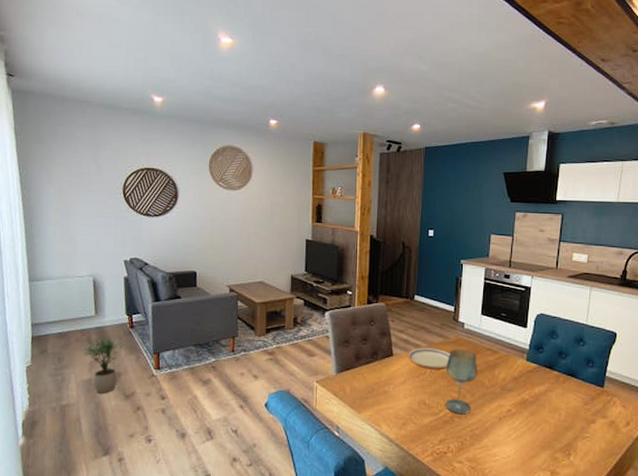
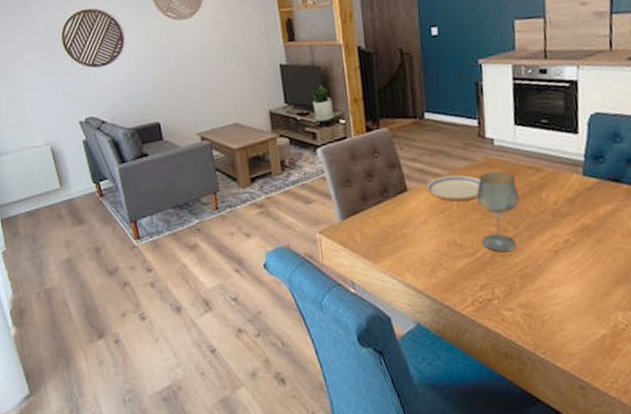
potted plant: present [78,337,125,393] -> none [50,210,98,273]
planter: none [327,261,346,290] -> present [311,85,337,122]

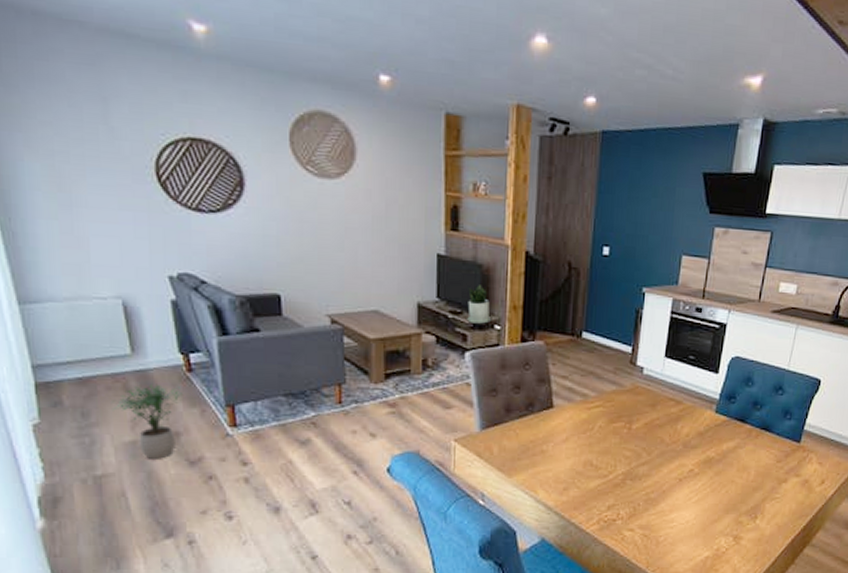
potted plant: none [50,210,98,273] -> present [110,384,182,459]
plate: present [426,174,480,202] -> none [572,397,624,424]
wine glass: present [475,171,520,252] -> none [616,399,658,476]

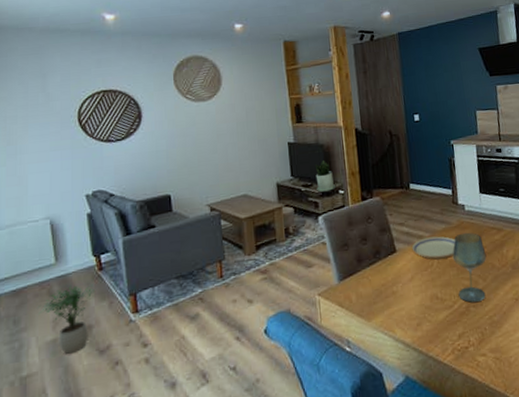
plate: none [572,397,624,424] -> present [411,236,455,260]
wine glass: none [616,399,658,476] -> present [452,232,487,303]

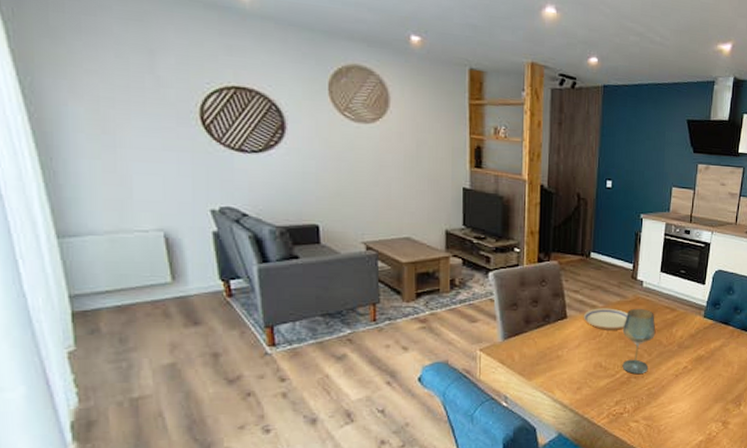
potted plant: present [37,284,95,354] -> none [149,309,222,380]
planter: present [314,160,337,192] -> none [490,214,512,247]

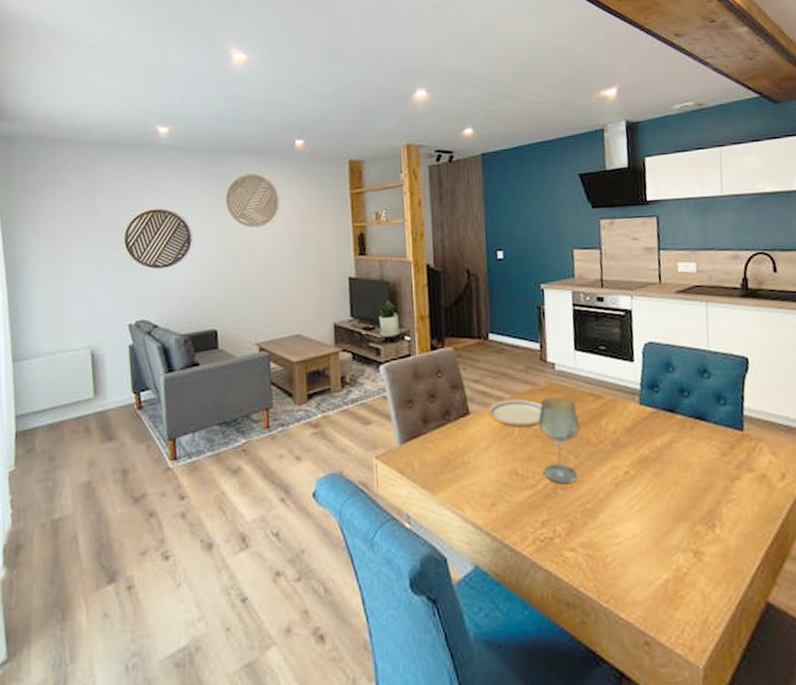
planter: none [490,214,512,247] -> present [378,300,402,337]

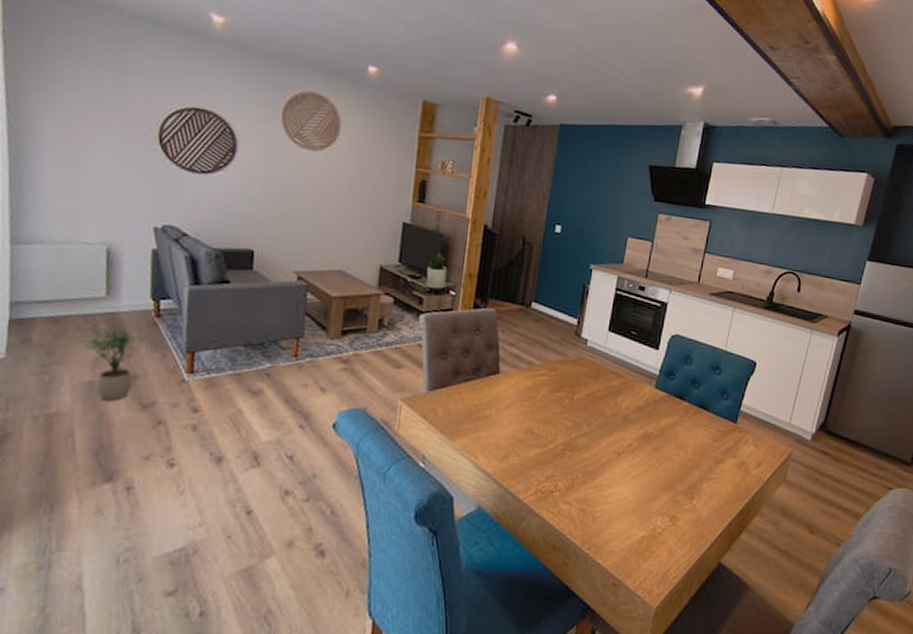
potted plant: none [73,423,132,499] -> present [77,326,147,401]
plate: present [488,399,542,427] -> none [517,365,568,393]
wine glass: present [537,397,580,484] -> none [556,369,599,448]

